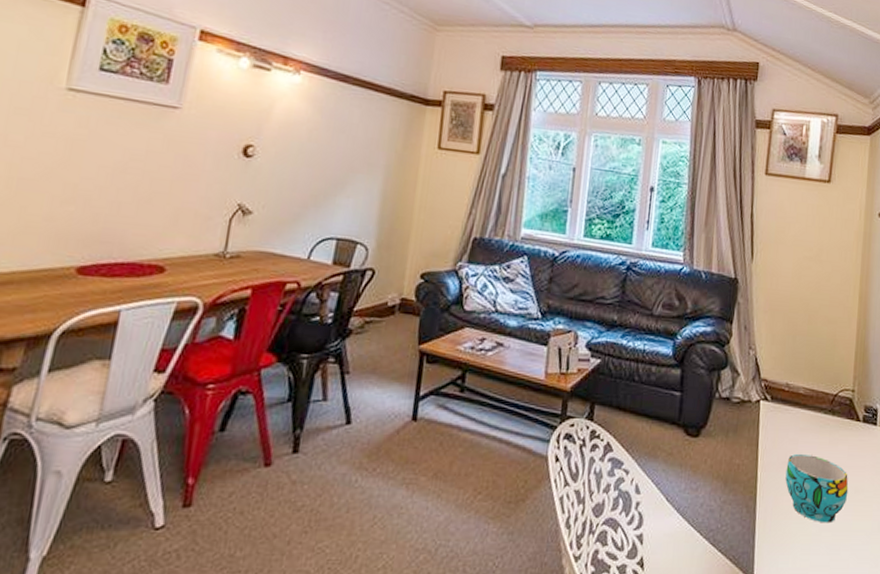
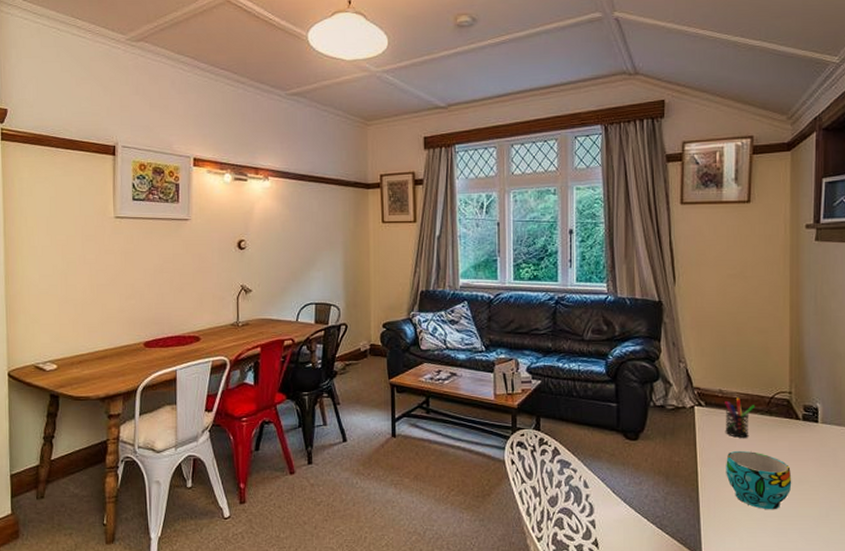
pen holder: none [788,393,820,439] -> present [725,397,756,438]

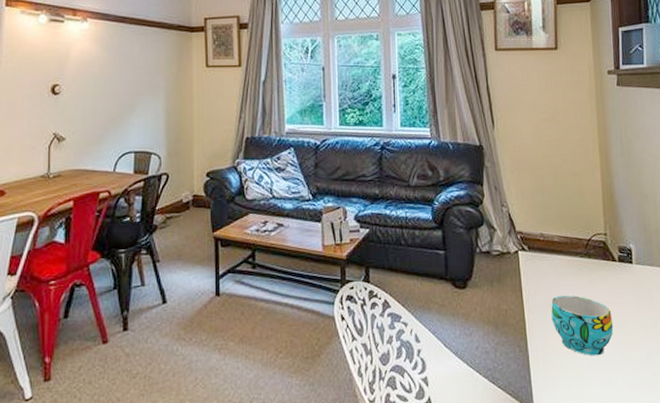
pen holder: present [725,397,756,438] -> none [546,241,575,282]

